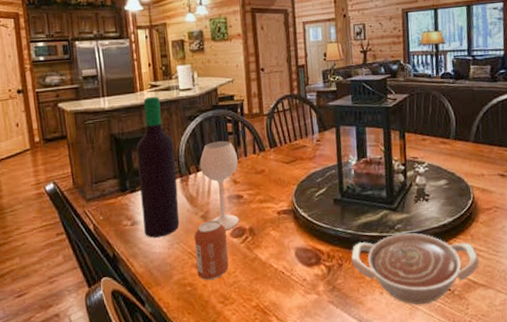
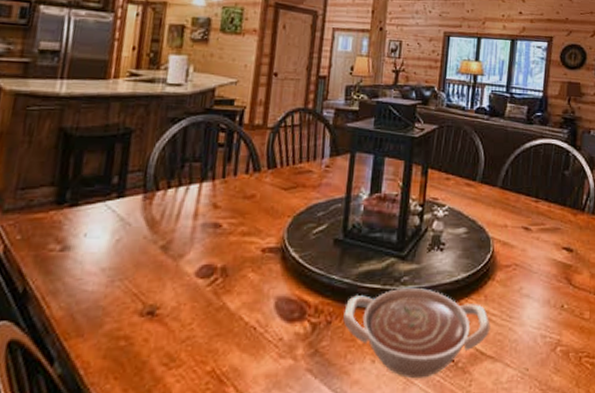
wine bottle: present [137,96,240,238] -> none [76,87,225,270]
can: present [194,220,229,281] -> none [139,253,191,334]

